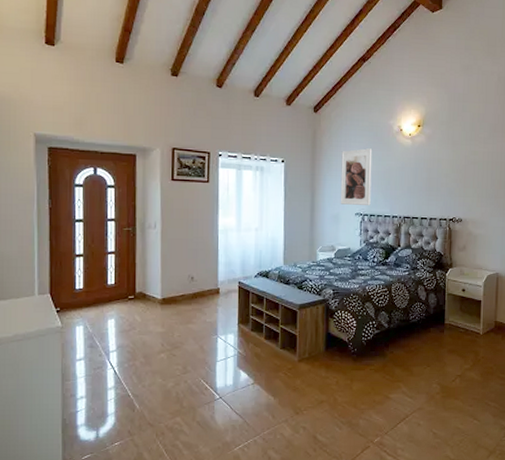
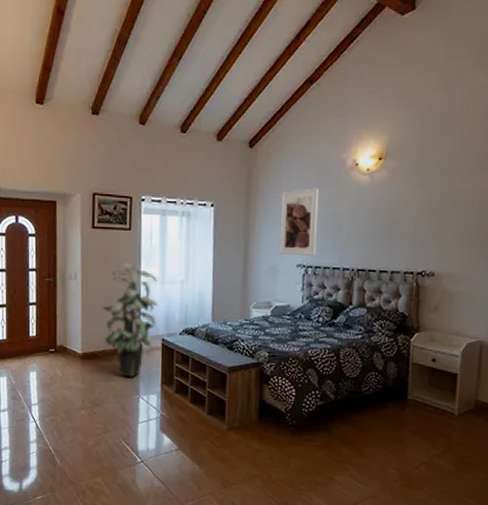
indoor plant: none [180,213,235,319] -> present [101,263,158,378]

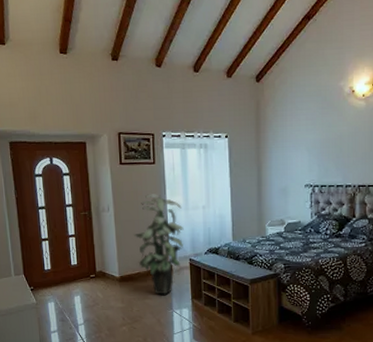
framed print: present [278,188,320,255] -> none [288,115,321,177]

